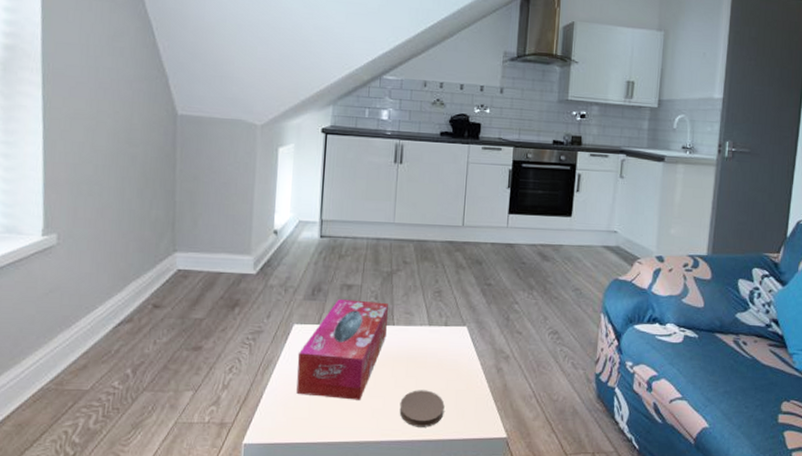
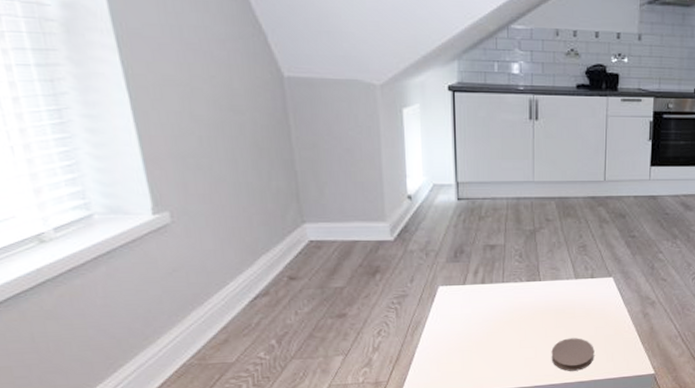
tissue box: present [296,299,388,400] -> none [446,259,533,352]

